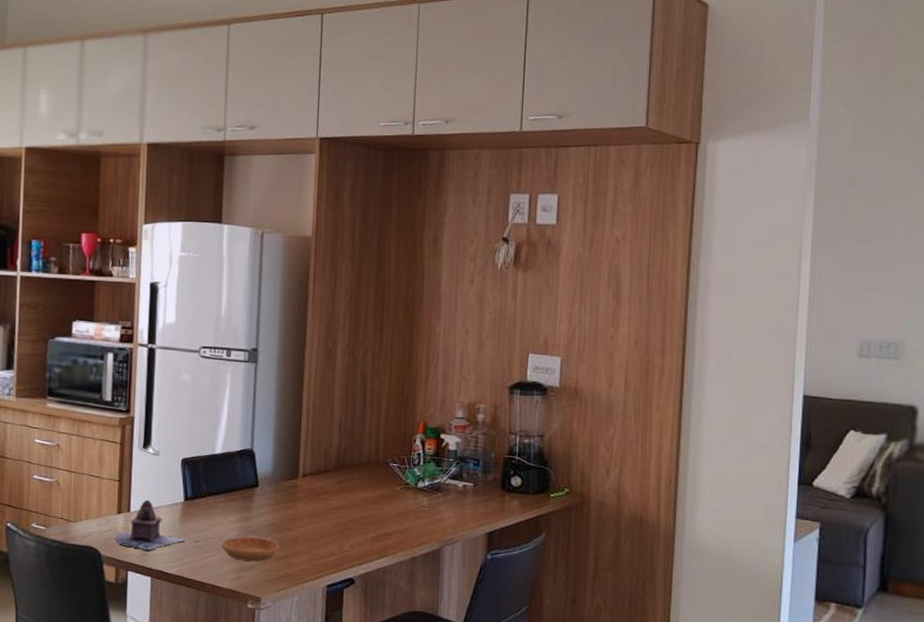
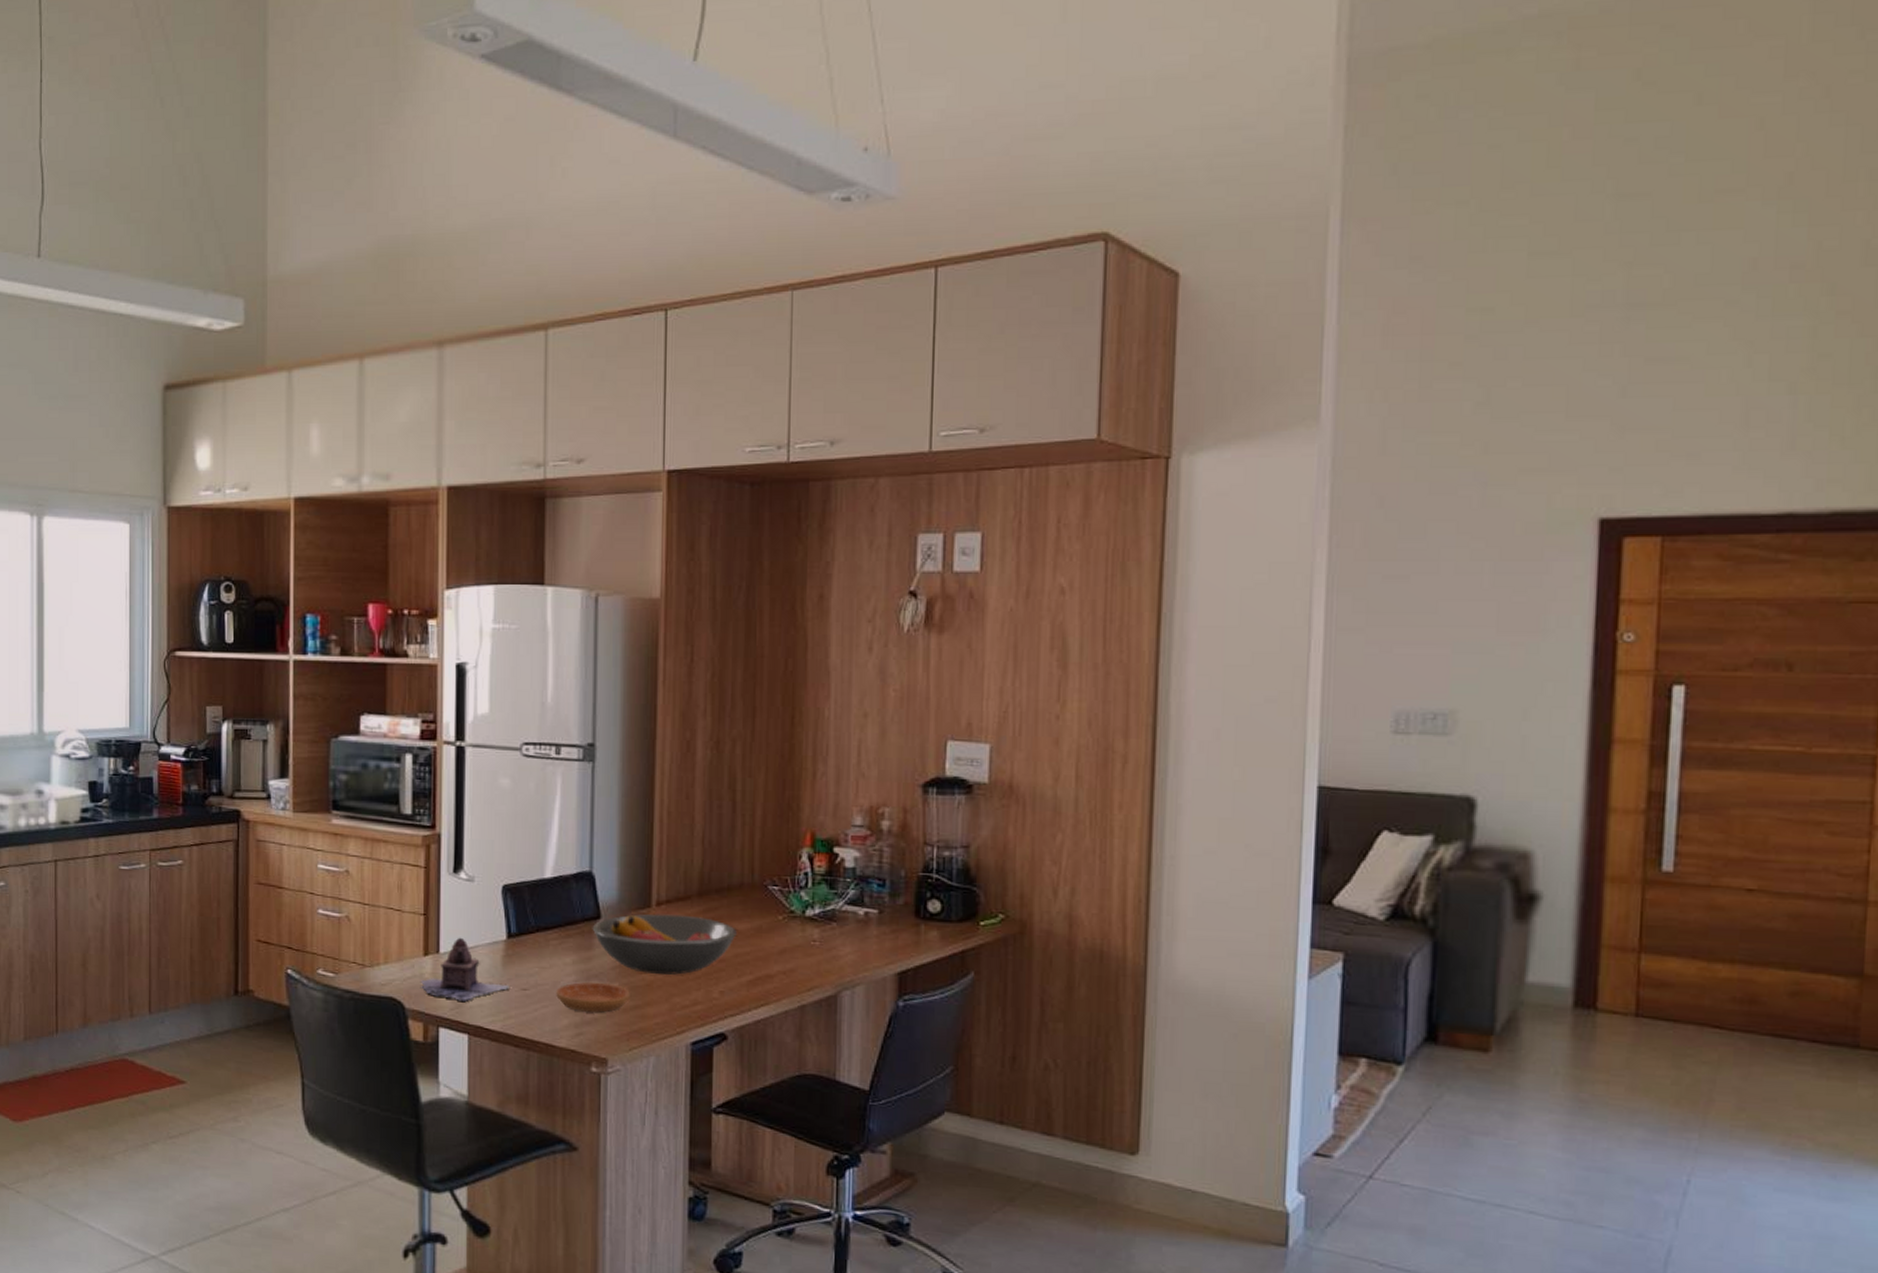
fruit bowl: none [251,483,364,532] -> present [592,913,737,975]

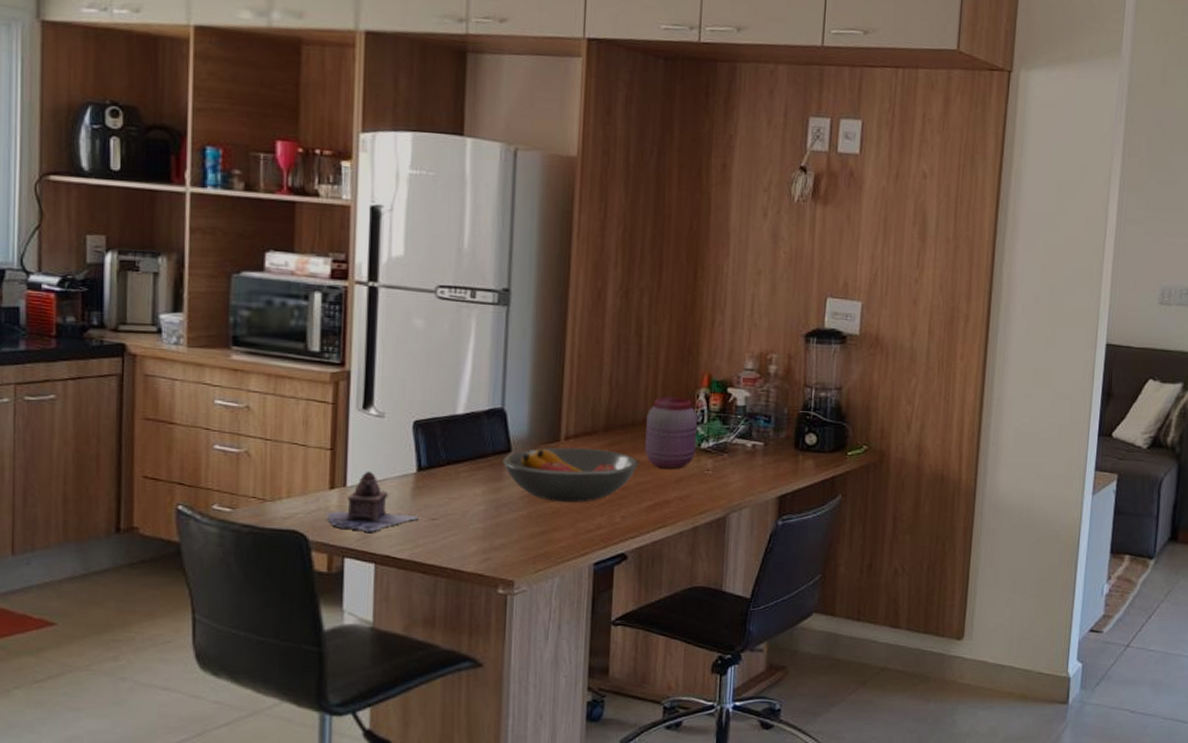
saucer: present [556,982,630,1013] -> none [465,511,538,539]
jar: none [743,858,800,939] -> present [645,397,697,469]

